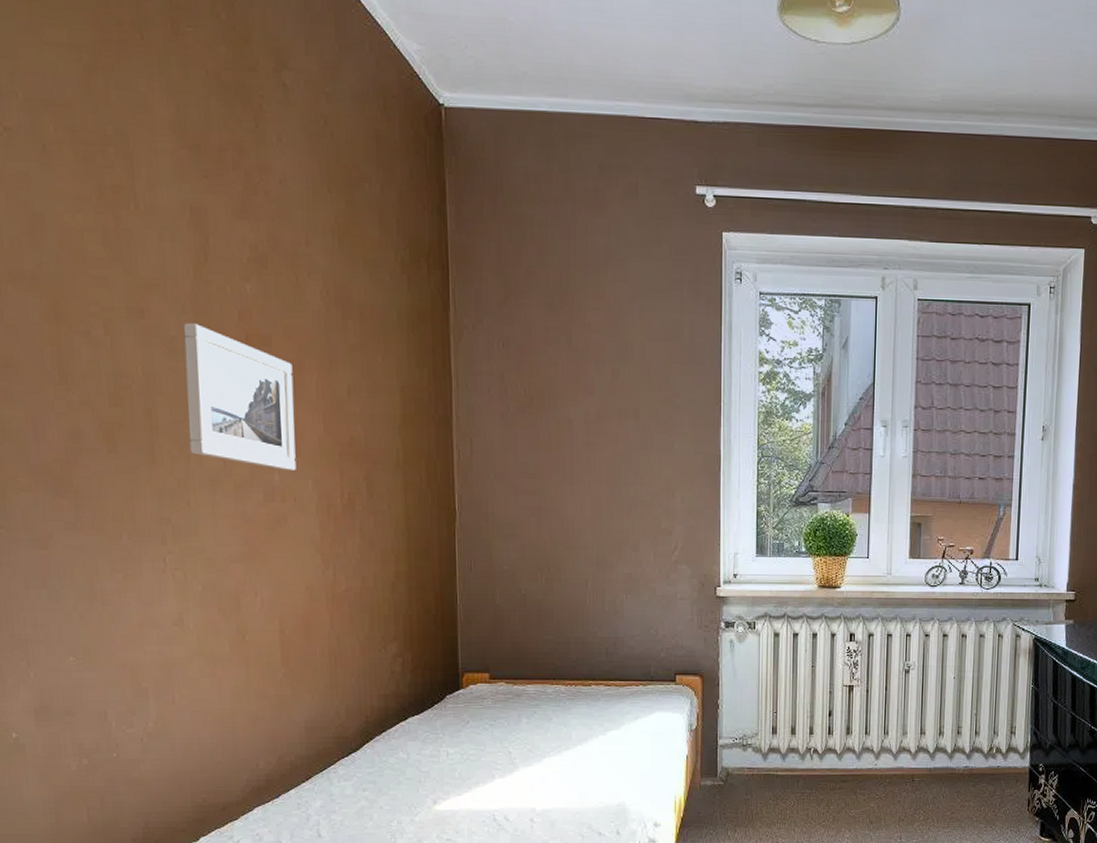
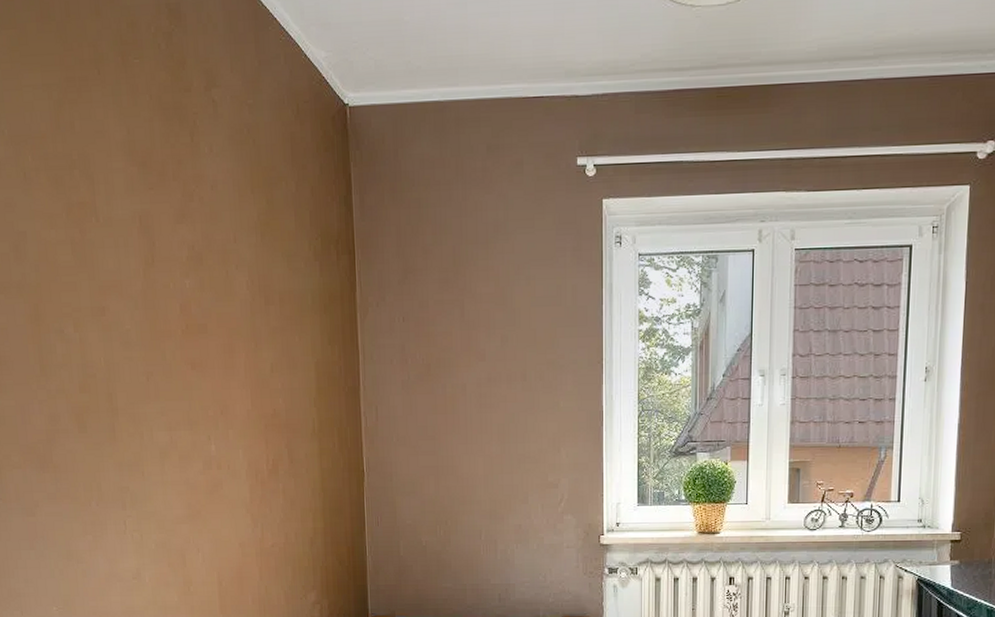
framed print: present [183,324,296,470] -> none [136,318,229,441]

